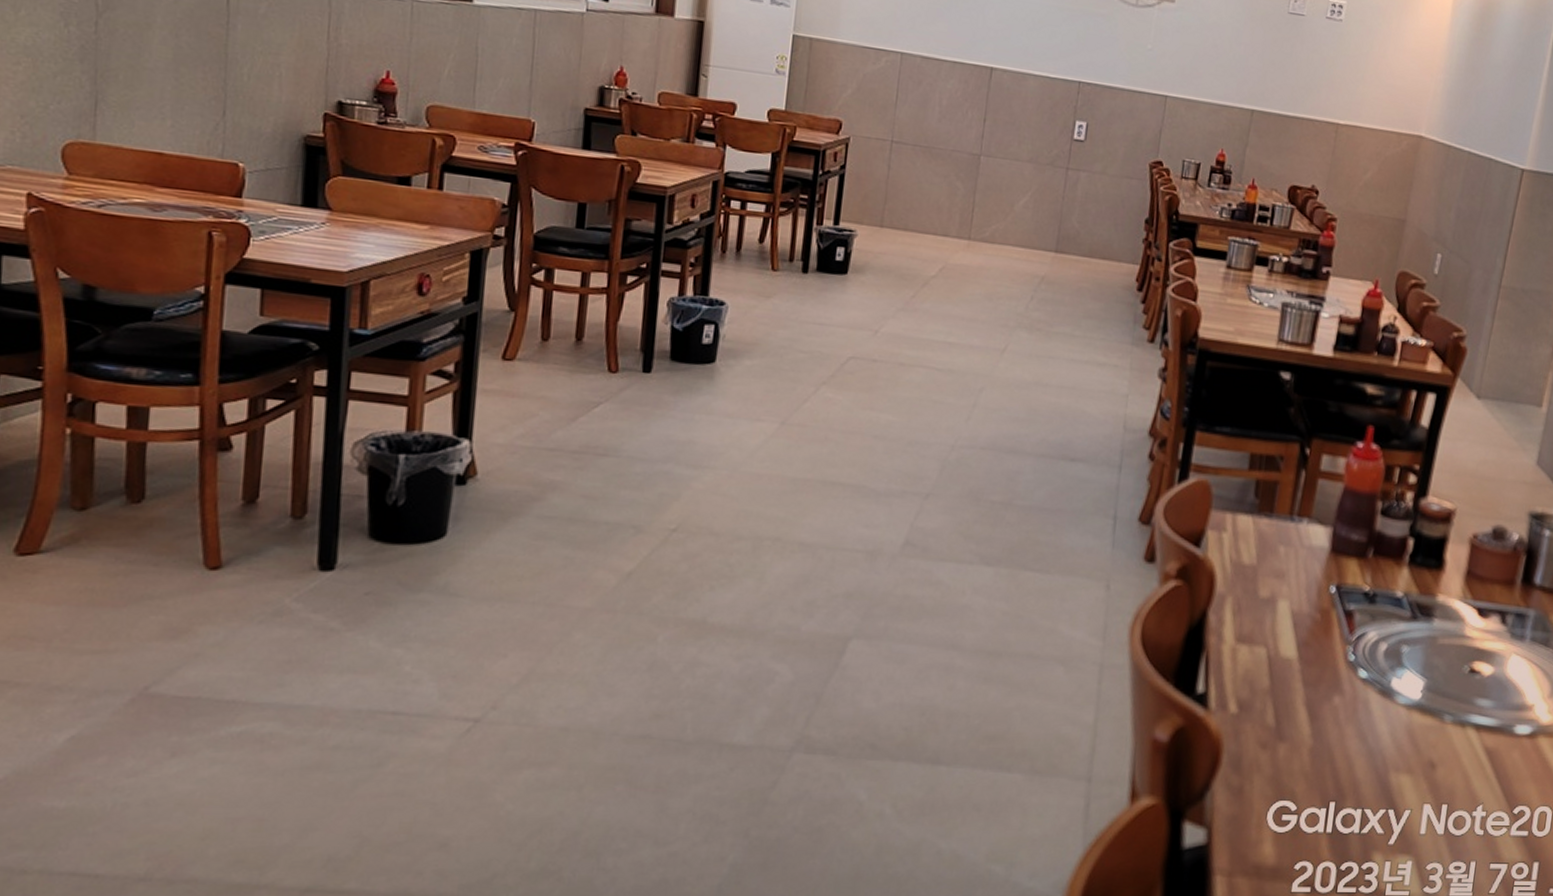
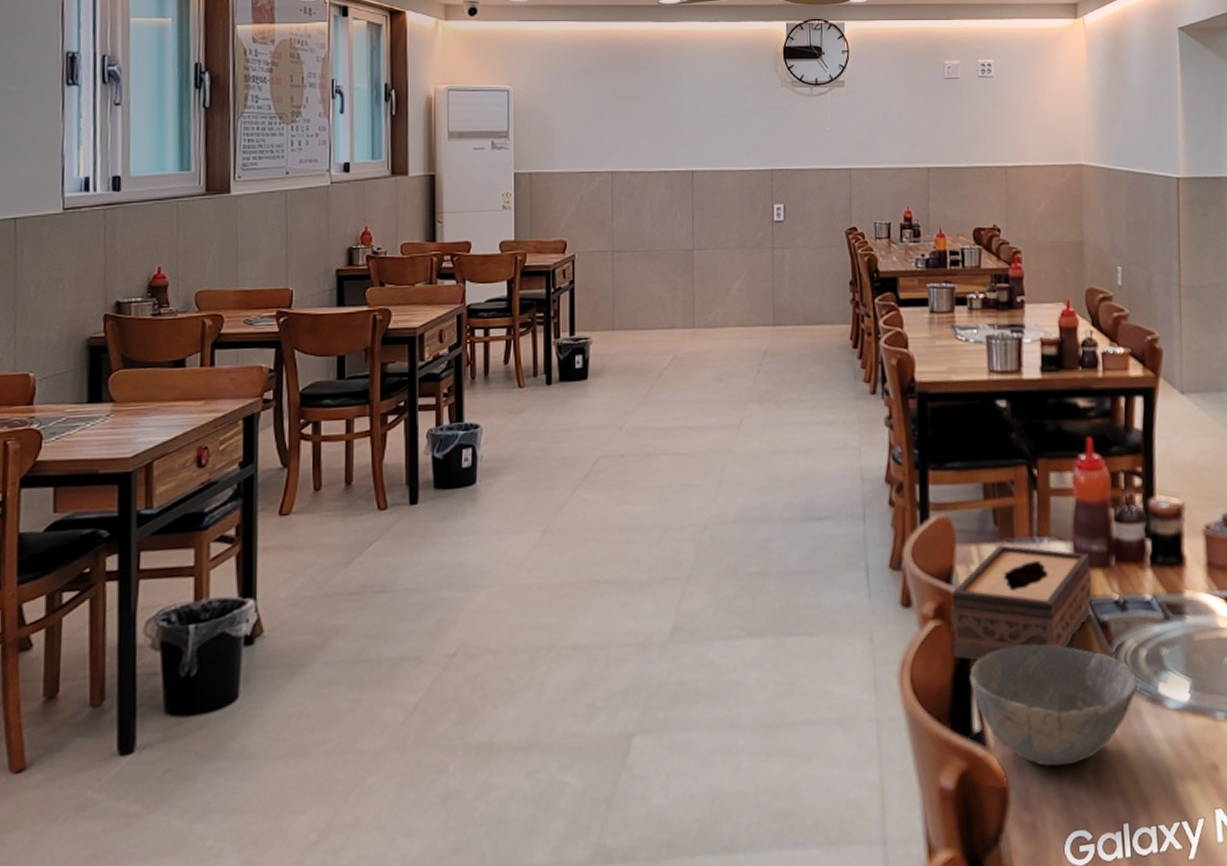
tissue box: none [1189,518,1348,629] -> present [950,545,1092,661]
bowl: none [1201,618,1372,738] -> present [970,643,1138,767]

